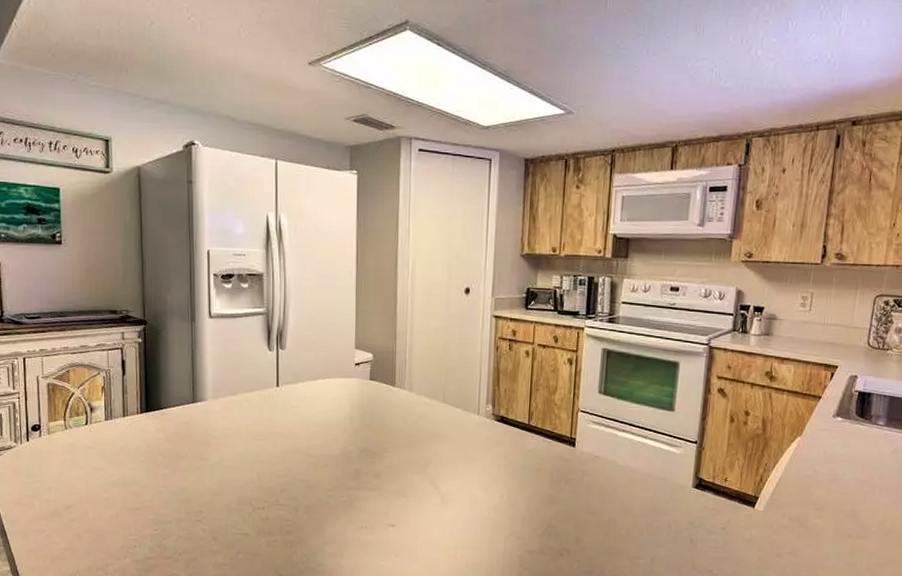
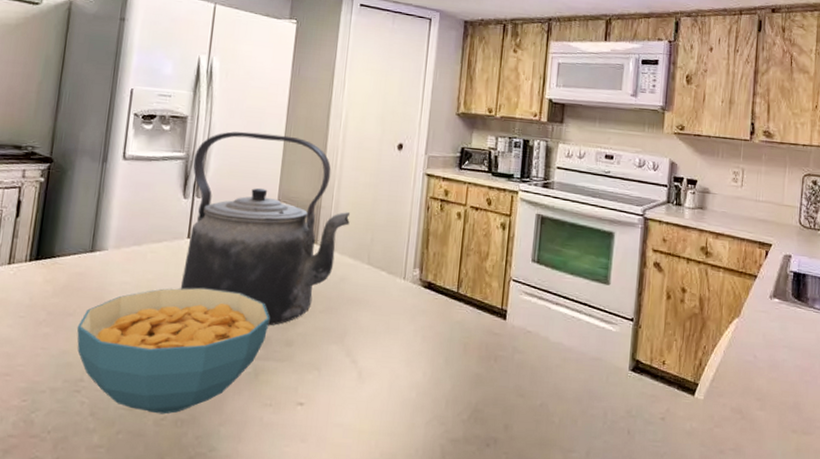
cereal bowl: none [190,430,358,537] -> present [77,287,270,414]
kettle: none [273,285,424,461] -> present [180,131,351,326]

